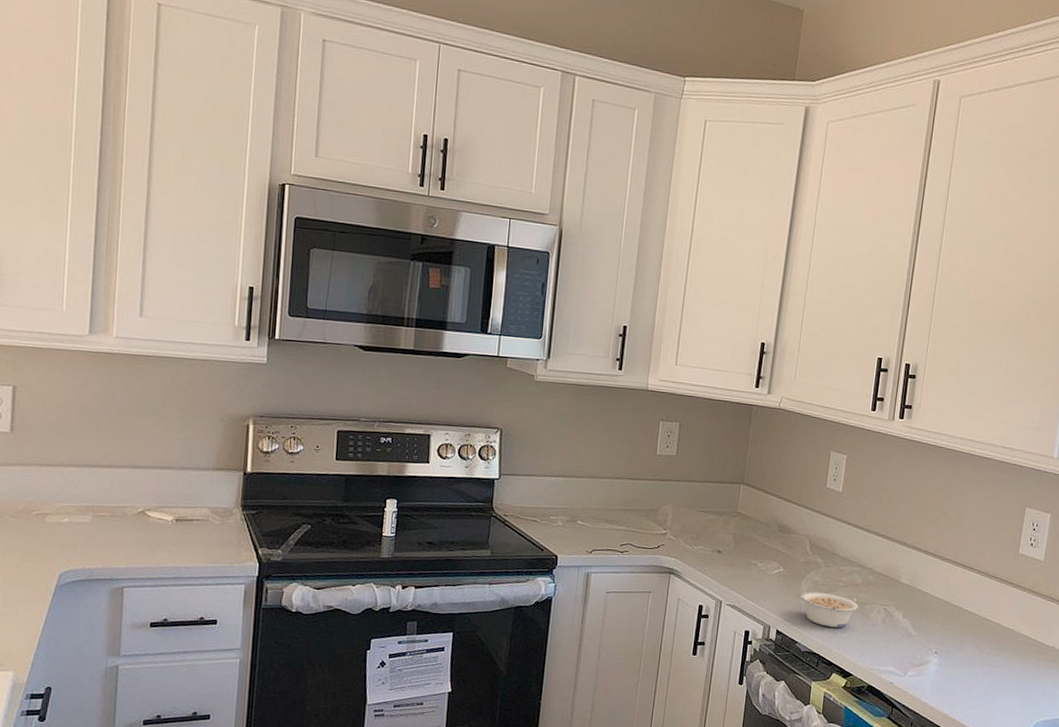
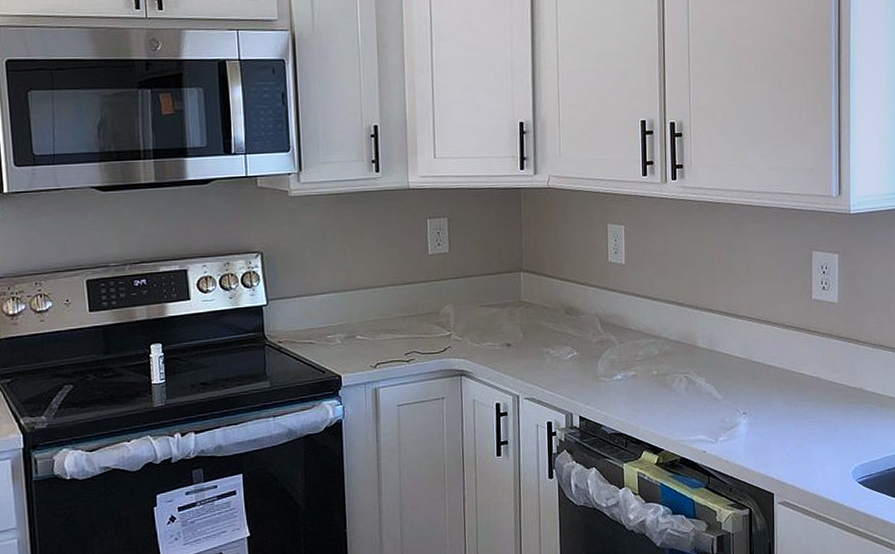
legume: present [800,591,858,628] -> none [599,370,659,405]

